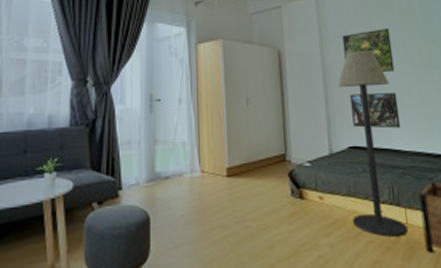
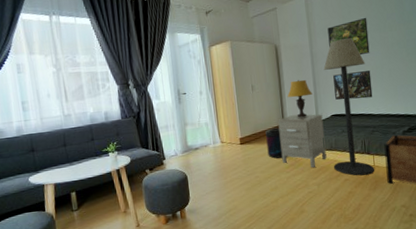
supplement container: none [261,157,290,202] -> present [265,127,287,159]
nightstand: none [279,142,343,219] -> present [278,114,327,168]
table lamp: none [292,96,324,147] -> present [288,79,313,118]

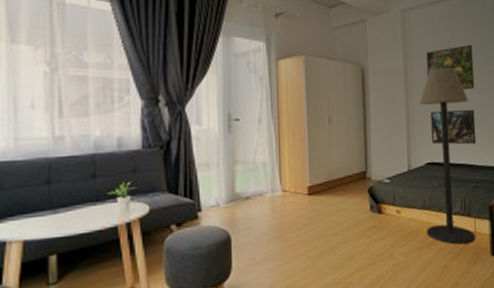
supplement container: present [265,127,287,159] -> none [342,175,369,217]
nightstand: present [278,114,327,168] -> none [359,159,418,231]
table lamp: present [288,79,313,118] -> none [374,114,405,164]

